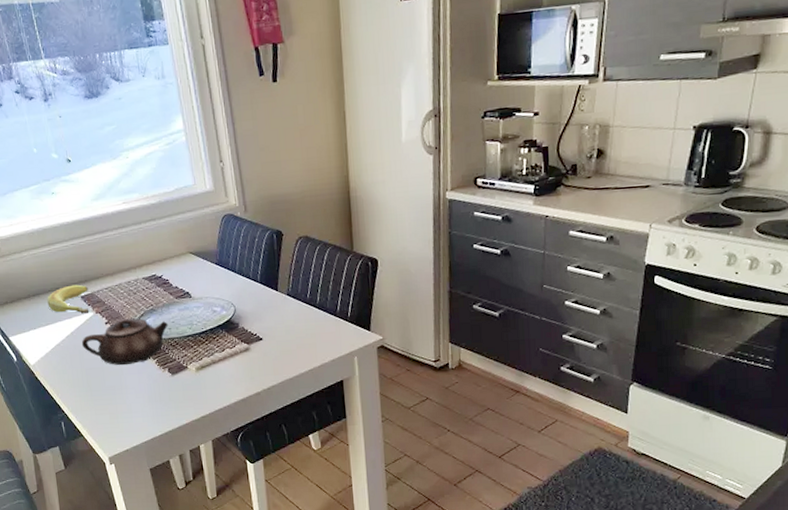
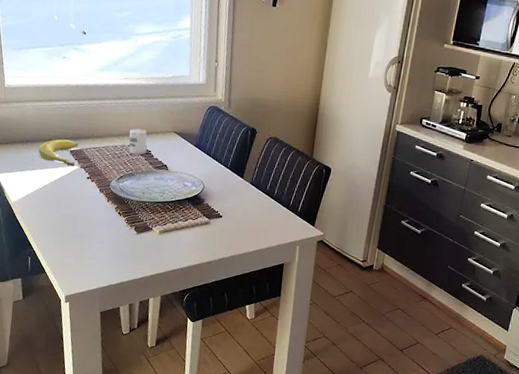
teapot: present [81,318,169,366] -> none [61,177,143,218]
cup: none [140,256,164,287] -> present [129,128,147,155]

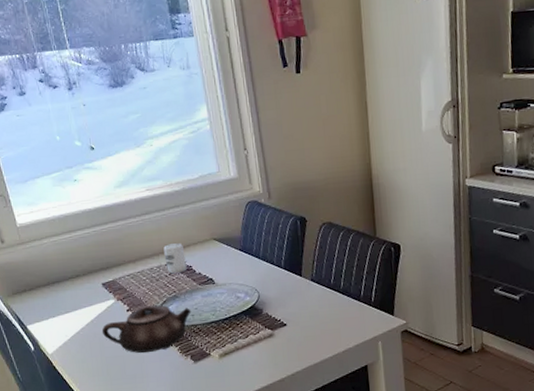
banana: present [38,139,78,165] -> none [67,271,111,300]
teapot: none [61,177,143,218] -> present [101,305,192,354]

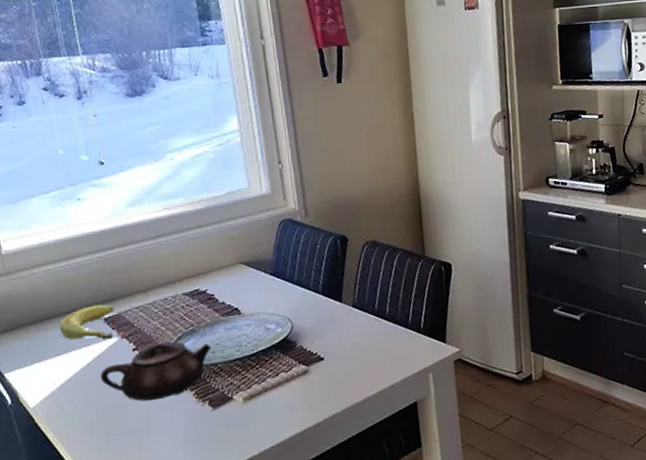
banana: none [67,271,111,300] -> present [59,304,114,340]
cup: present [163,243,188,274] -> none [181,268,209,304]

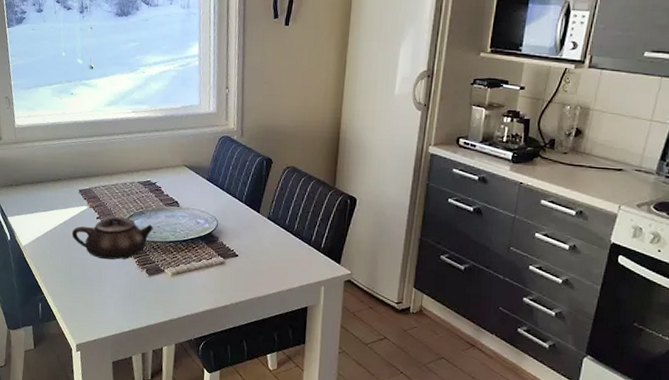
banana: present [59,304,114,340] -> none [48,178,87,205]

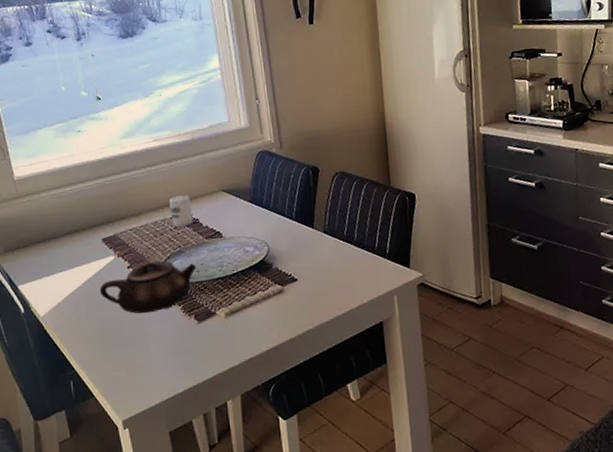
cup: none [138,164,157,192] -> present [169,195,194,228]

